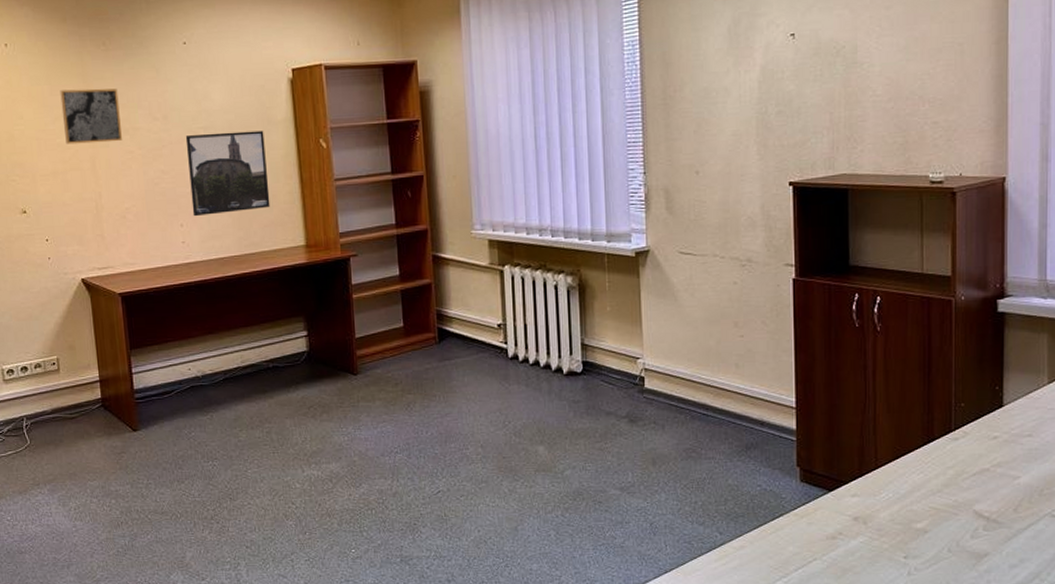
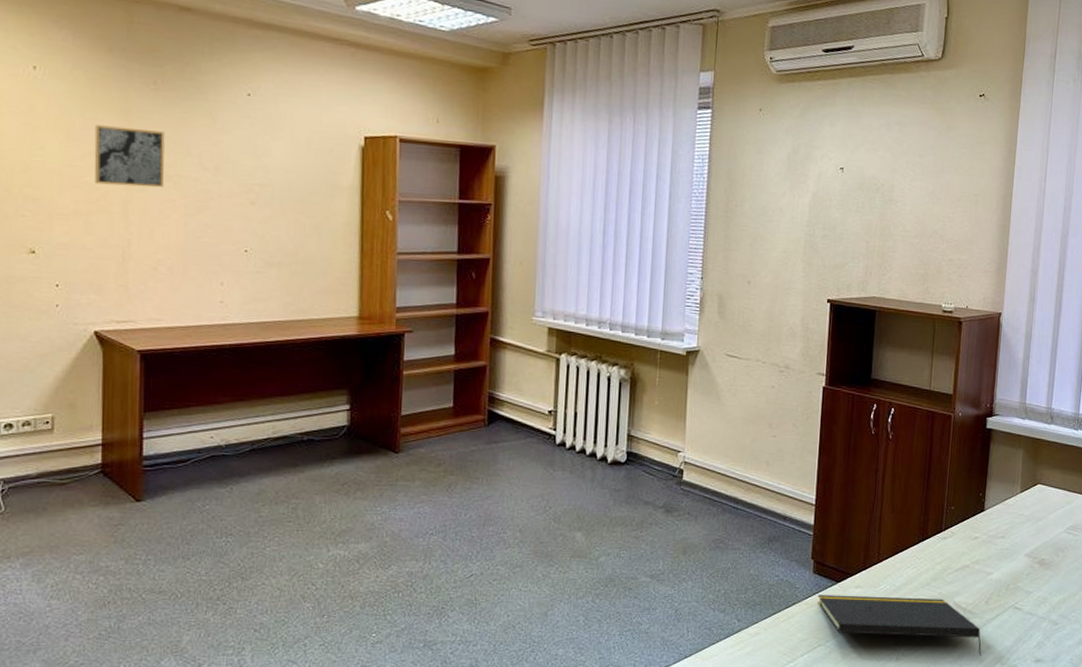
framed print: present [185,130,270,217] -> none [236,191,327,277]
notepad: none [807,504,1014,572] -> present [817,595,982,657]

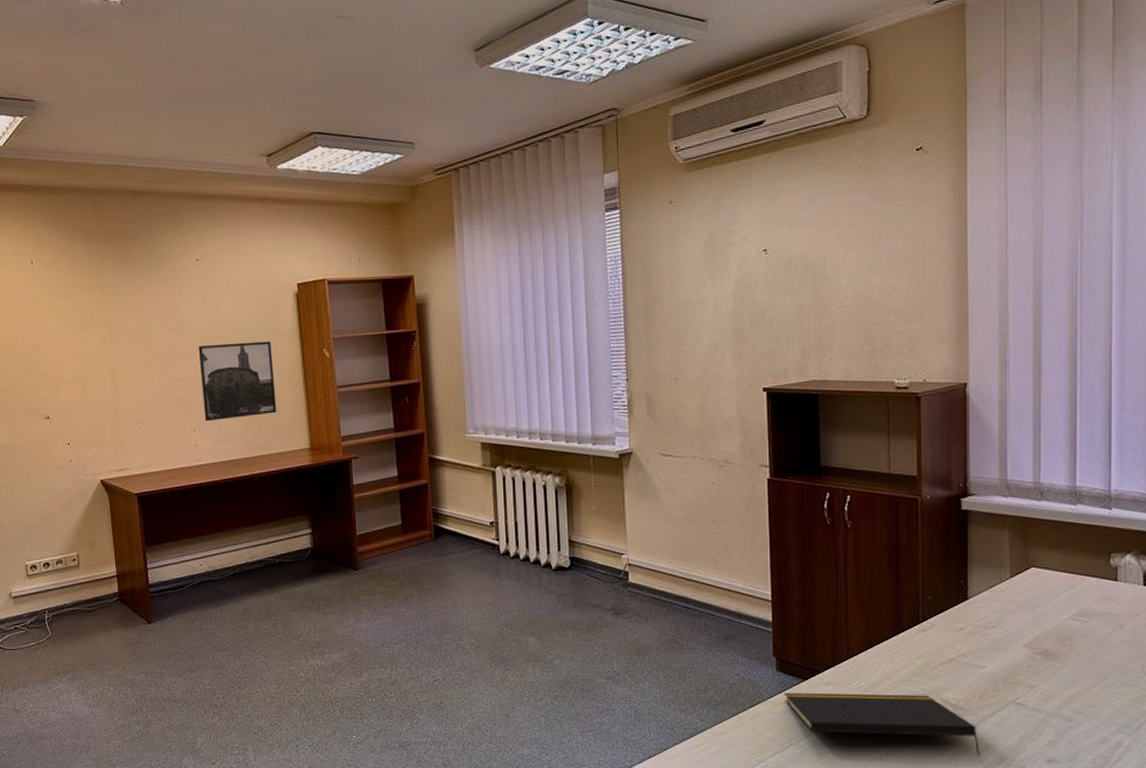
wall art: present [94,125,165,188] -> none [81,302,140,355]
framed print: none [236,191,327,277] -> present [198,341,277,422]

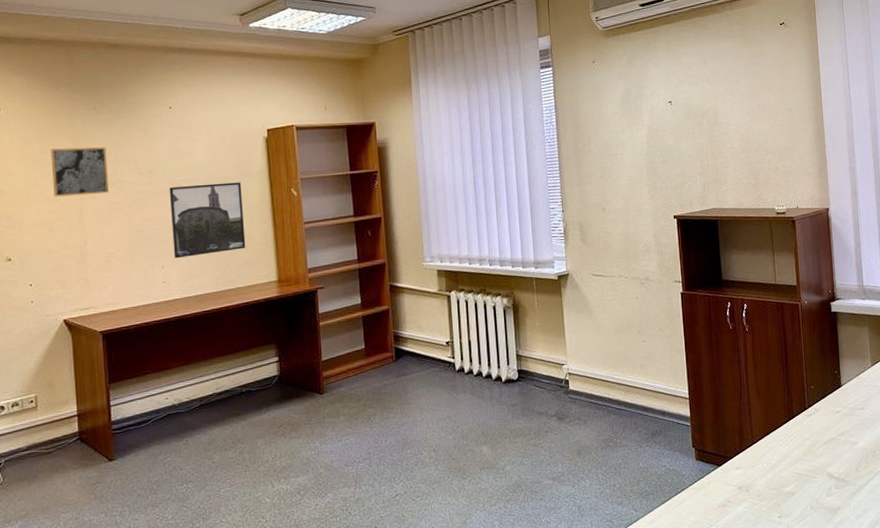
wall art: none [81,302,140,355] -> present [50,147,110,197]
notepad: present [783,693,981,757] -> none [702,471,860,521]

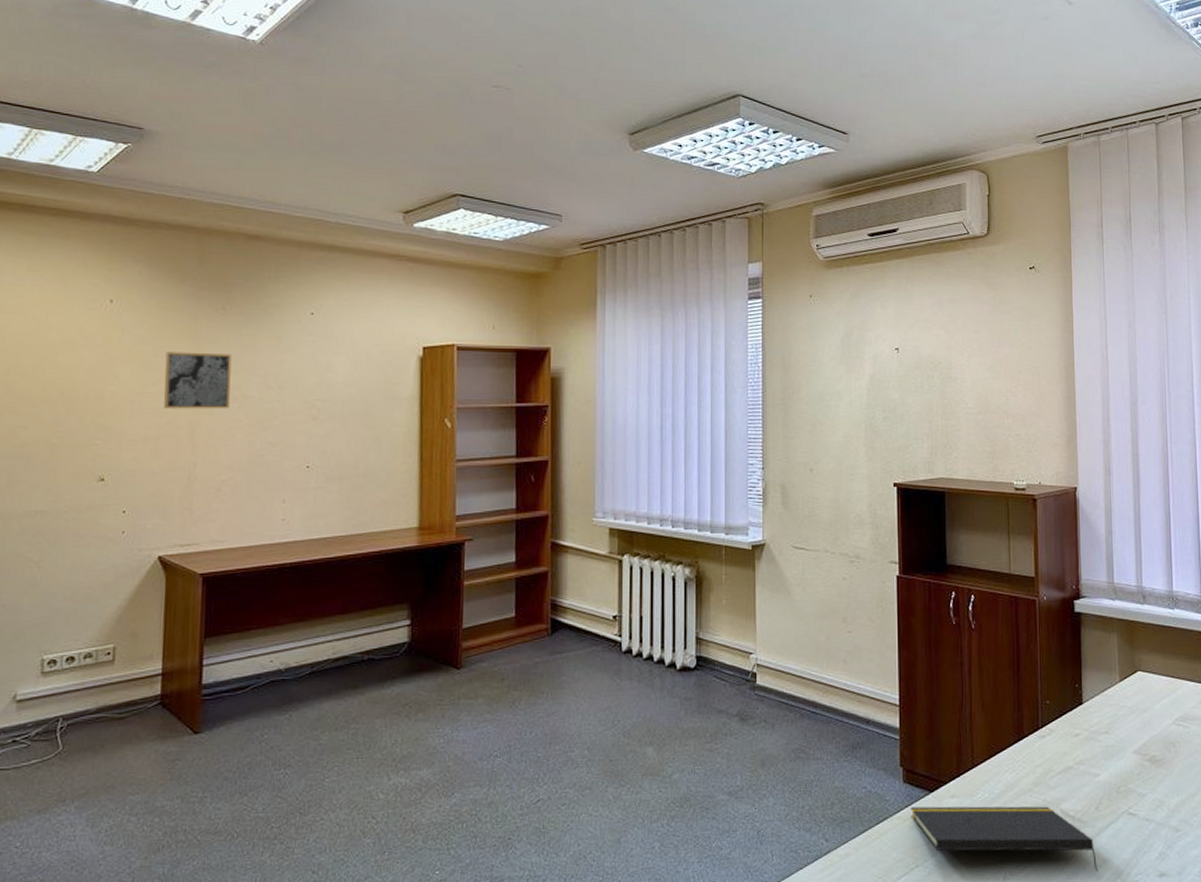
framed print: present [169,182,246,259] -> none [298,406,387,493]
notepad: none [702,471,860,521] -> present [910,806,1098,873]

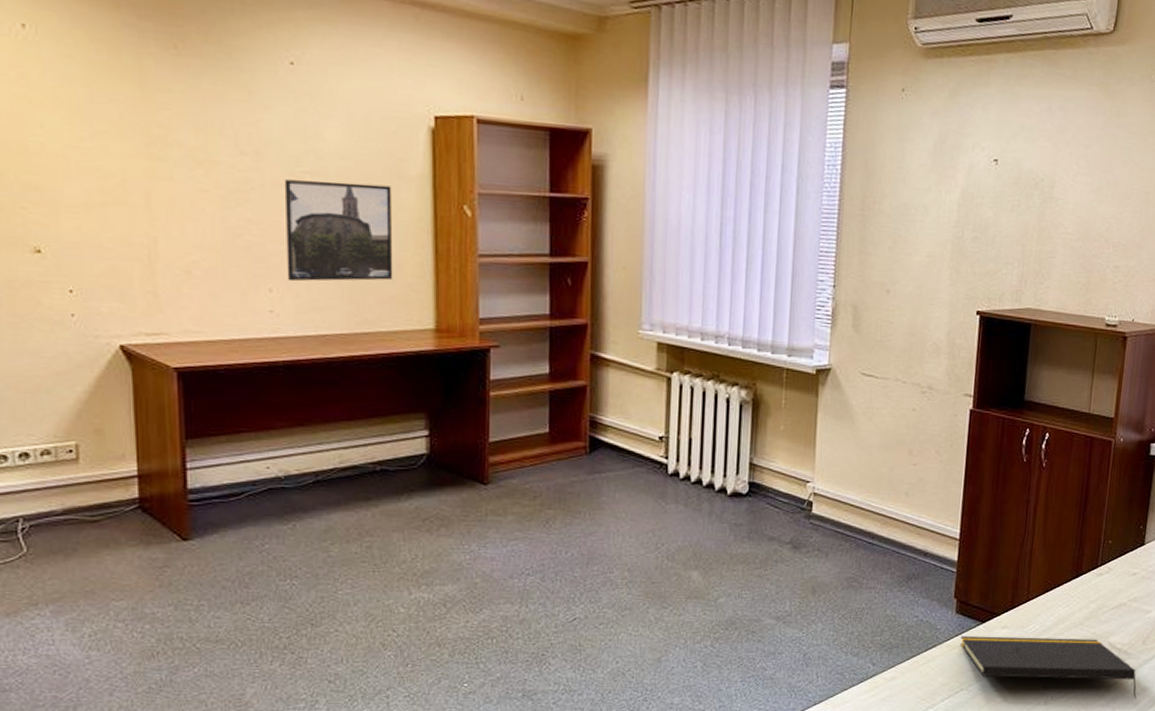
wall art: present [164,352,232,409] -> none [104,98,195,176]
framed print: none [298,406,387,493] -> present [284,179,393,282]

